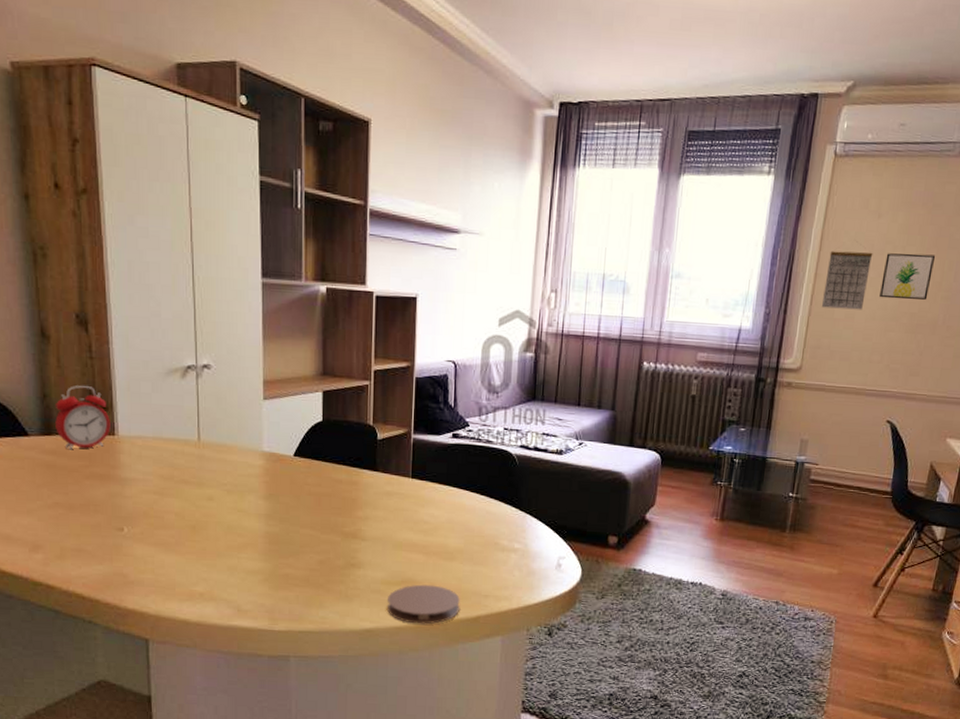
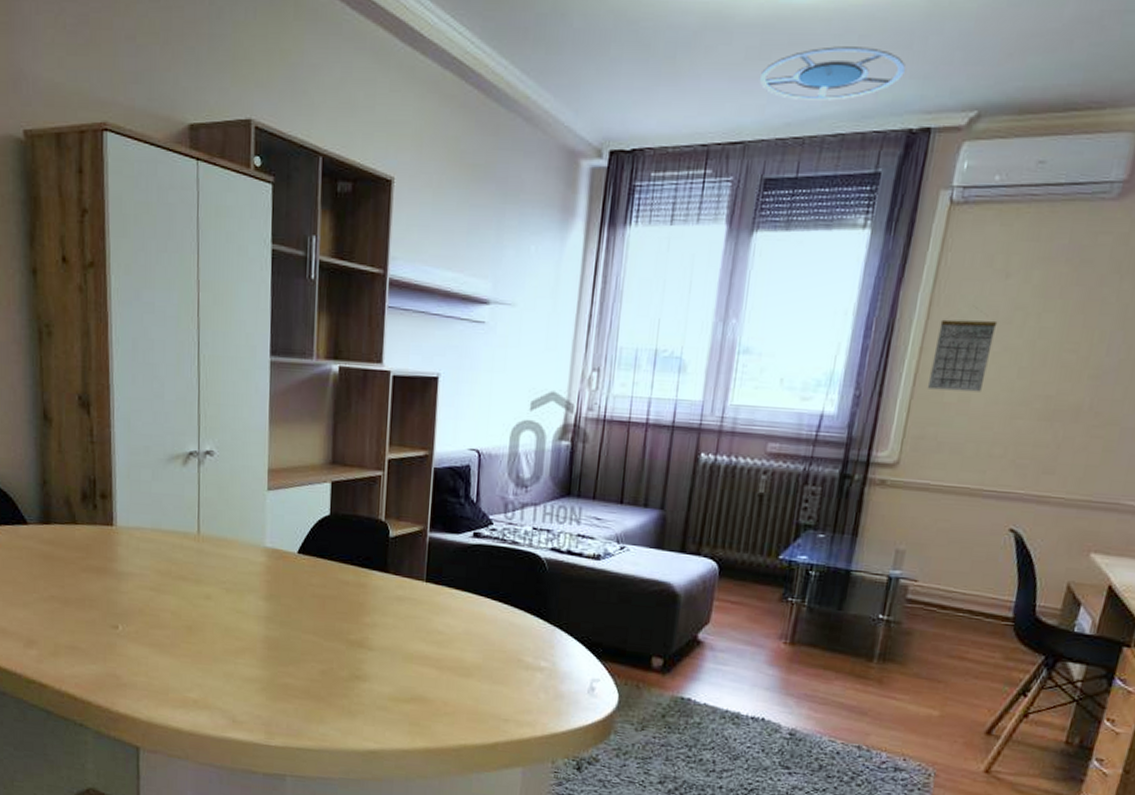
alarm clock: present [55,385,111,450] -> none [54,472,109,540]
coaster: present [386,584,460,624] -> none [393,703,476,749]
ceiling lamp: none [681,22,797,68] -> present [759,46,906,101]
wall art: present [879,253,936,300] -> none [1004,321,1082,380]

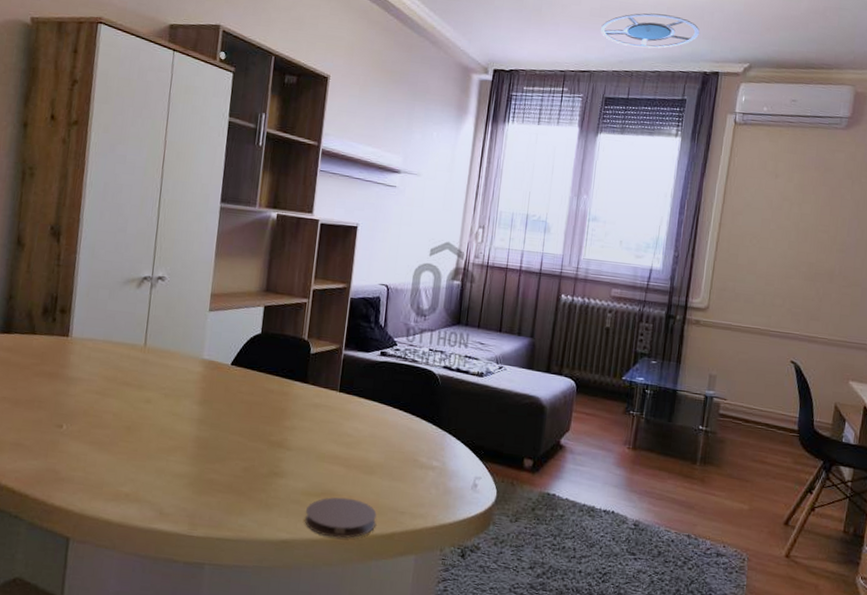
coaster: none [393,703,476,749] -> present [304,497,377,539]
calendar: present [927,307,998,392] -> none [726,197,772,258]

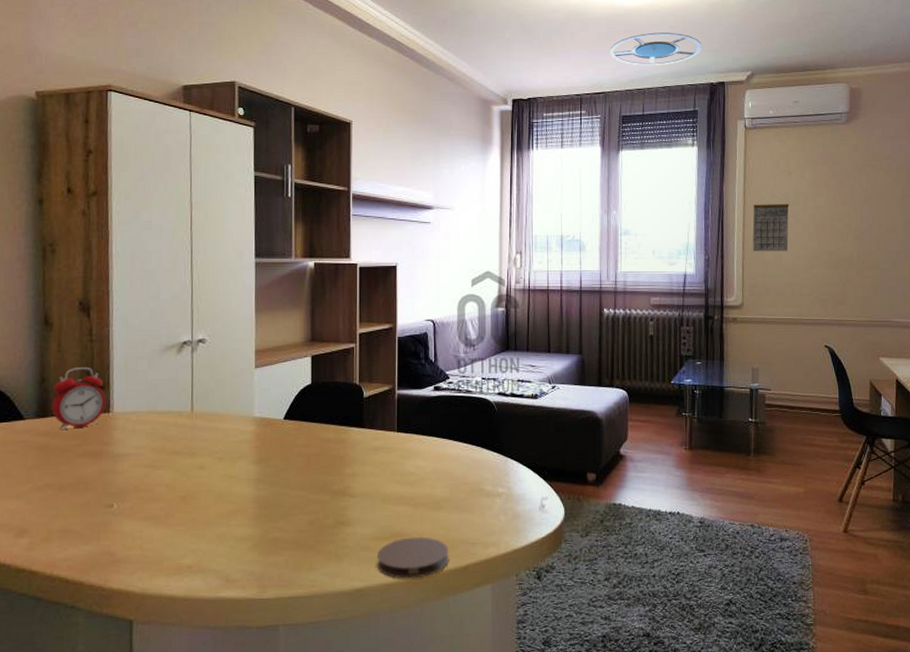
alarm clock: none [15,289,67,348] -> present [51,368,106,430]
calendar: none [726,197,772,258] -> present [752,195,789,252]

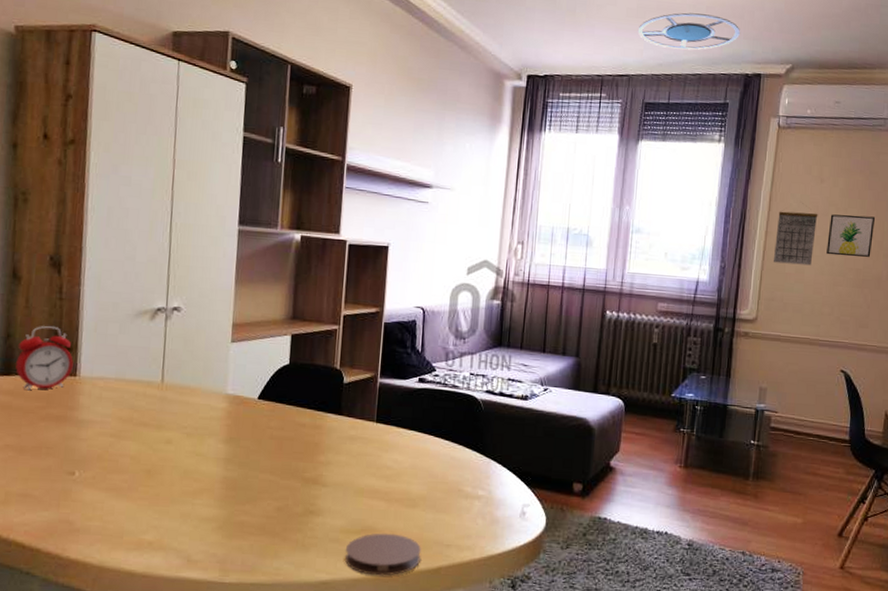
wall art: none [800,202,842,240] -> present [826,214,876,257]

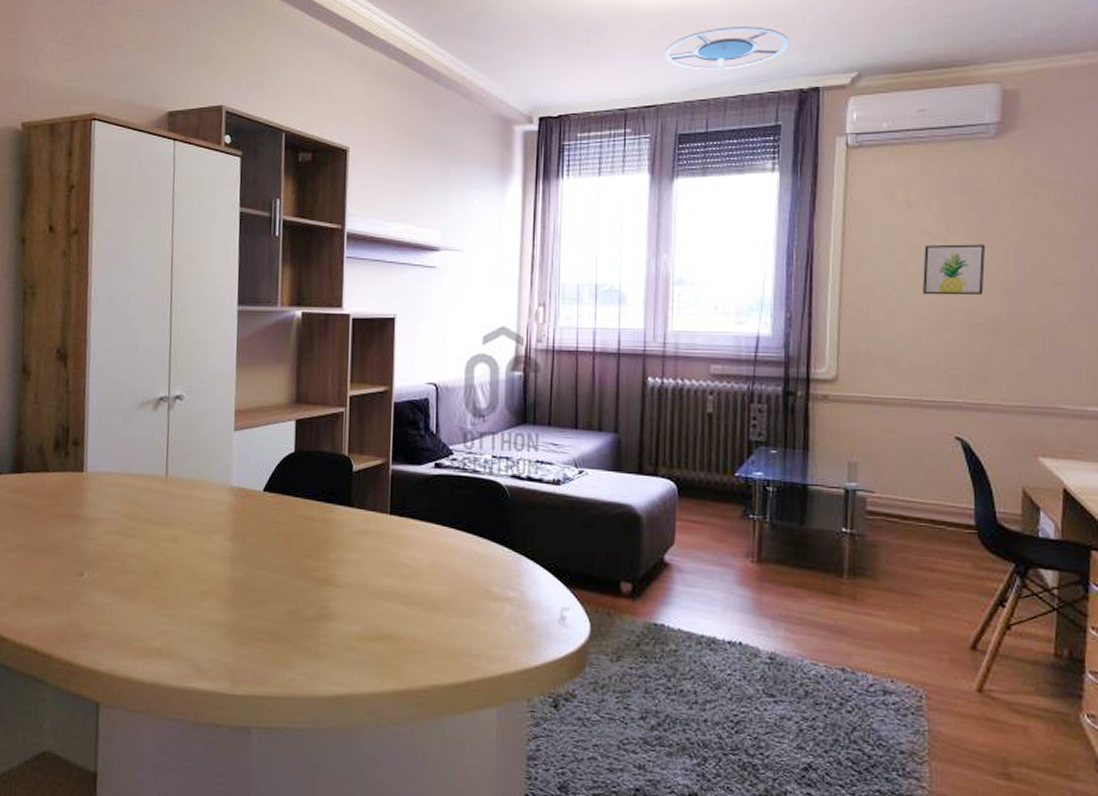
alarm clock: present [16,326,73,391] -> none [26,421,80,488]
coaster: present [344,533,421,576] -> none [361,640,446,691]
calendar: present [773,203,818,266] -> none [852,234,908,310]

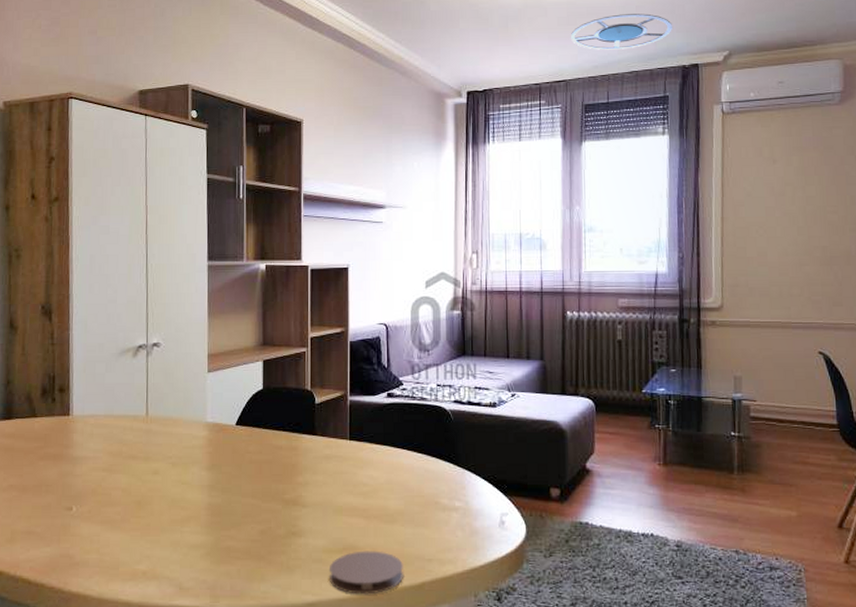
coaster: none [361,640,446,691] -> present [328,551,403,595]
wall art: present [923,244,986,296] -> none [787,192,836,235]

